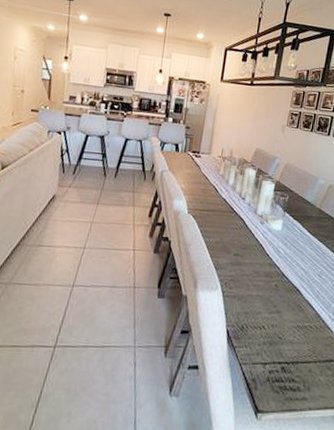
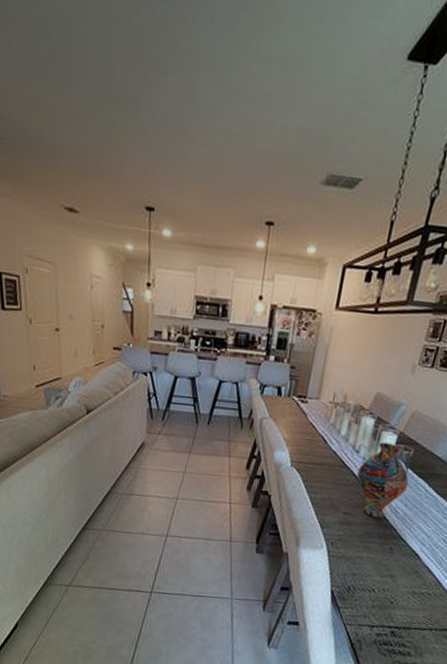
vase: none [244,190,287,258] -> present [357,442,409,519]

